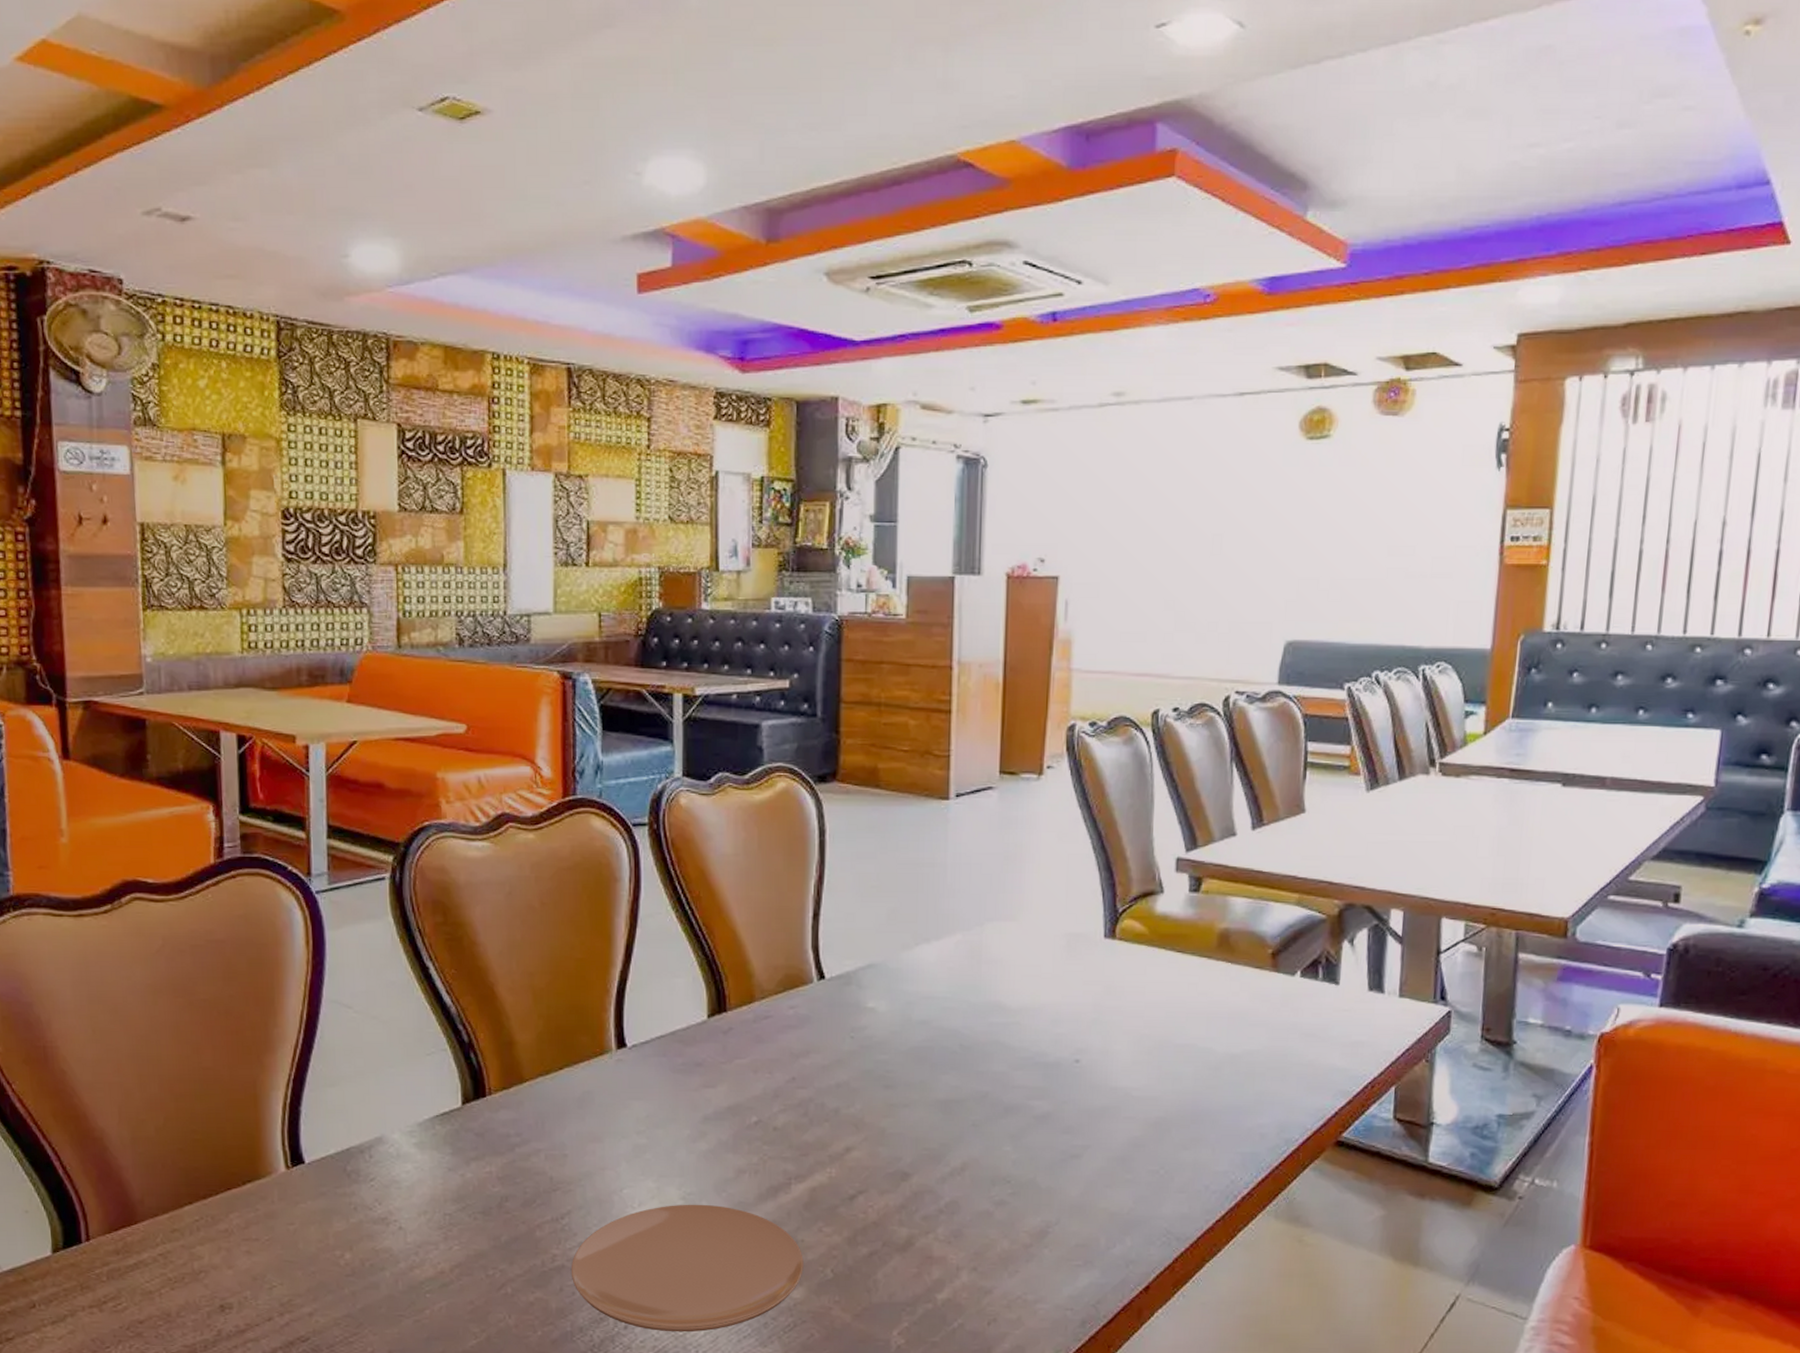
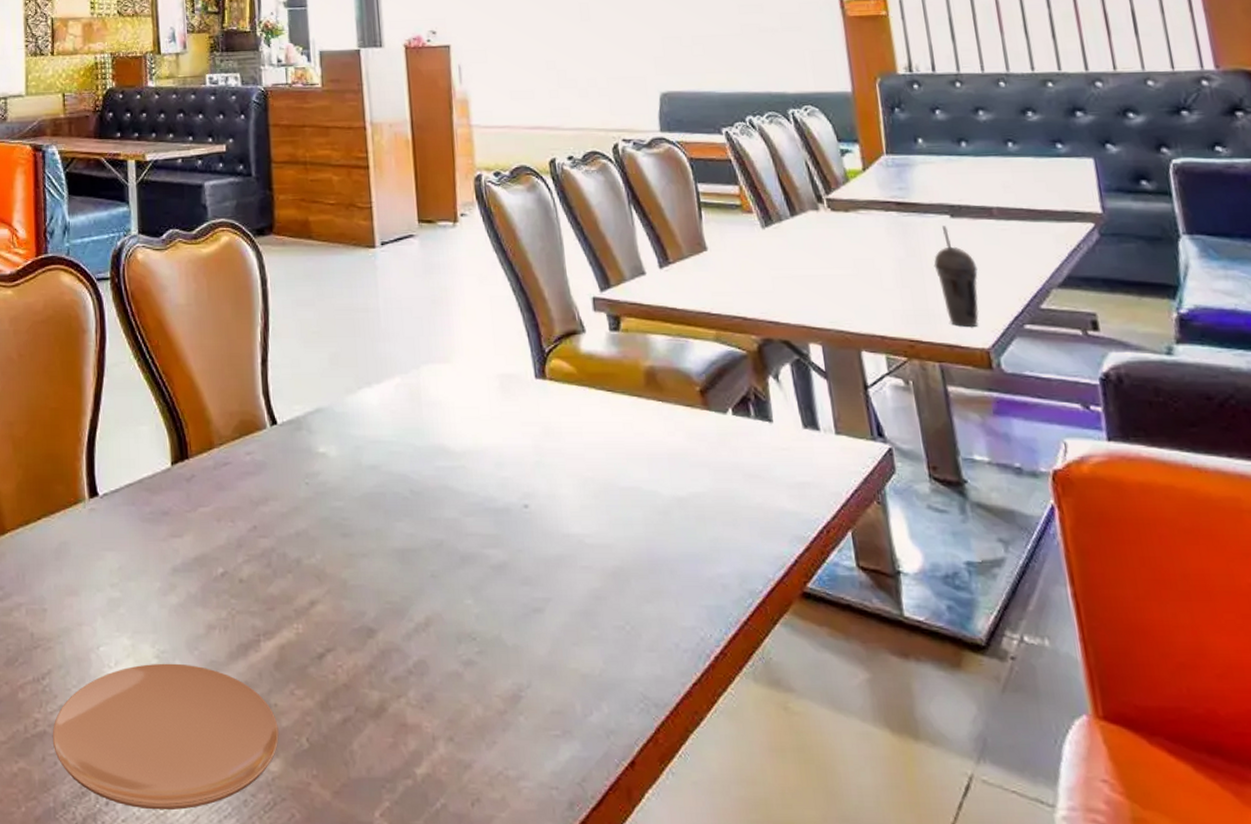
beverage cup: none [1533,795,1576,896] -> present [933,226,979,327]

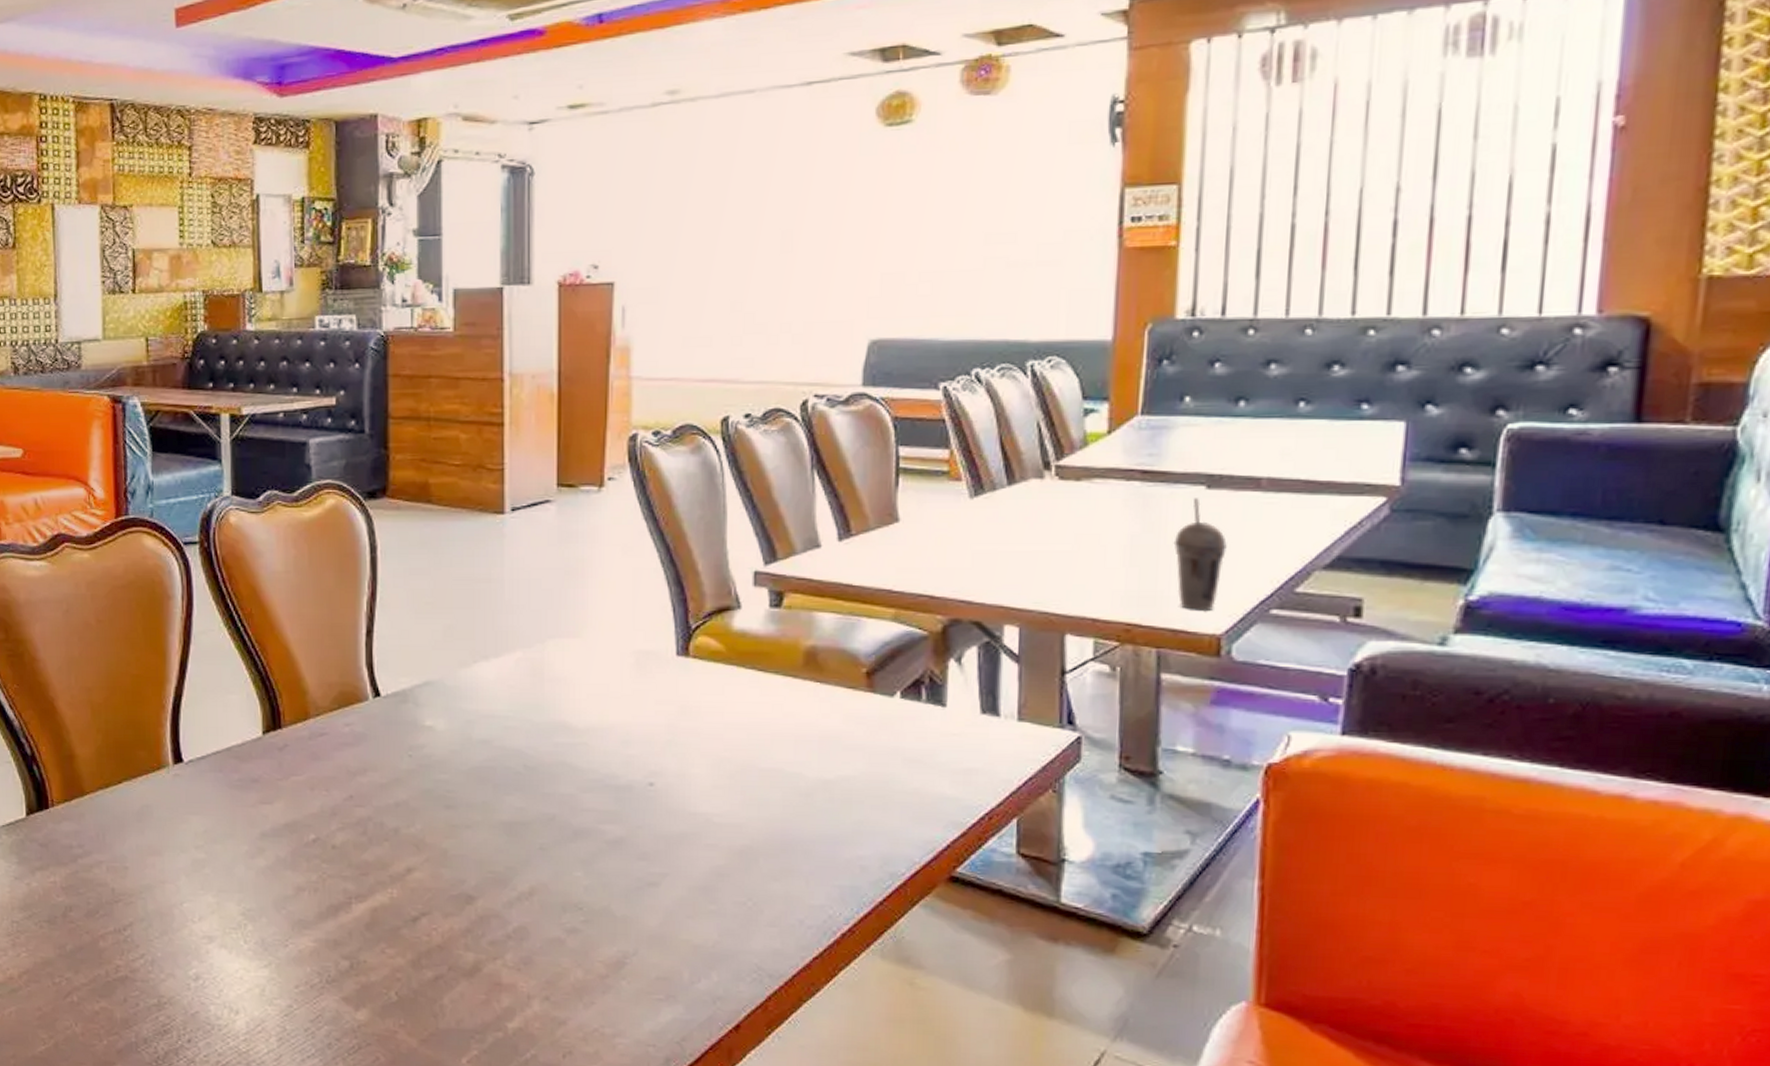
plate: present [52,663,279,811] -> none [134,920,367,1049]

